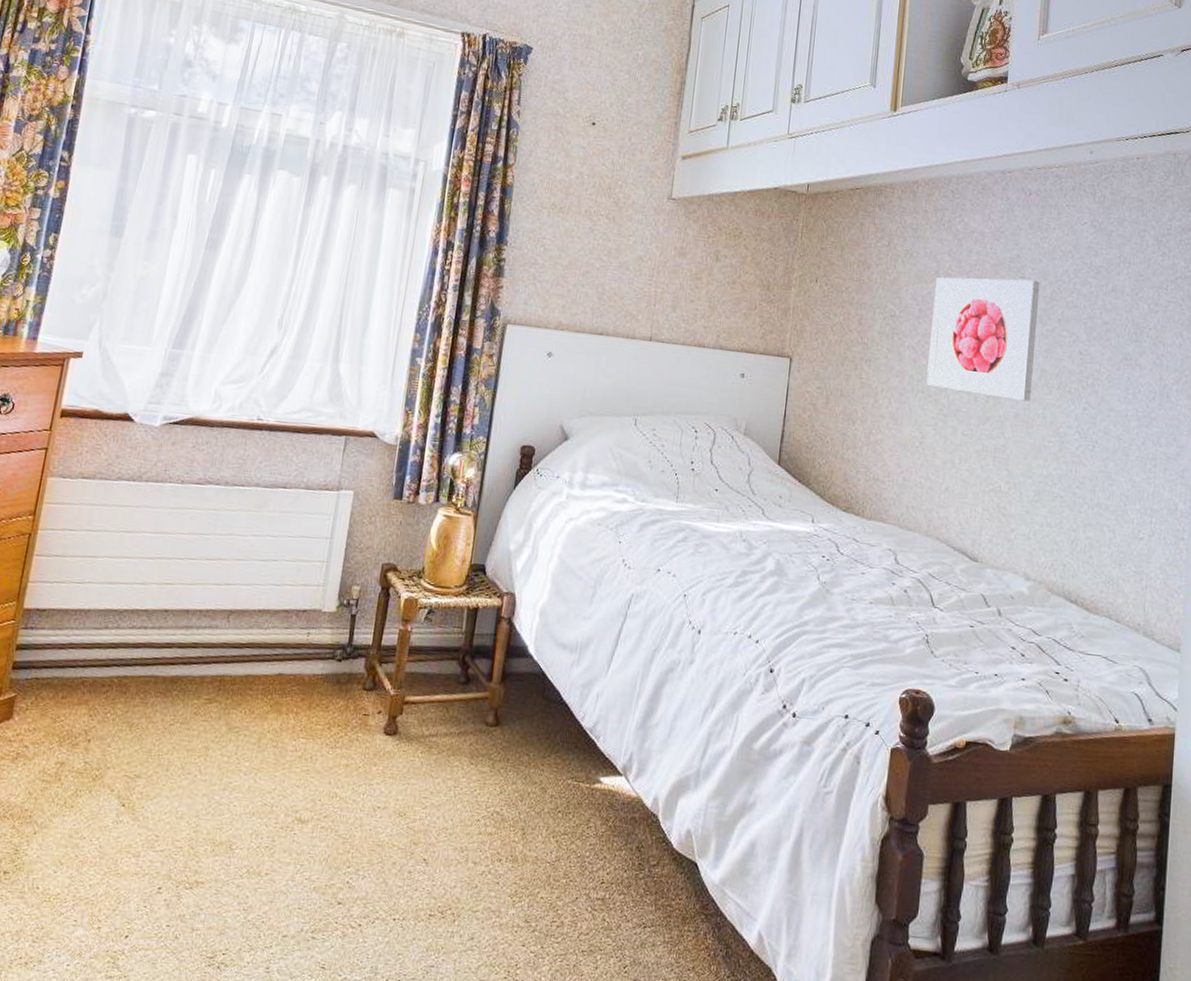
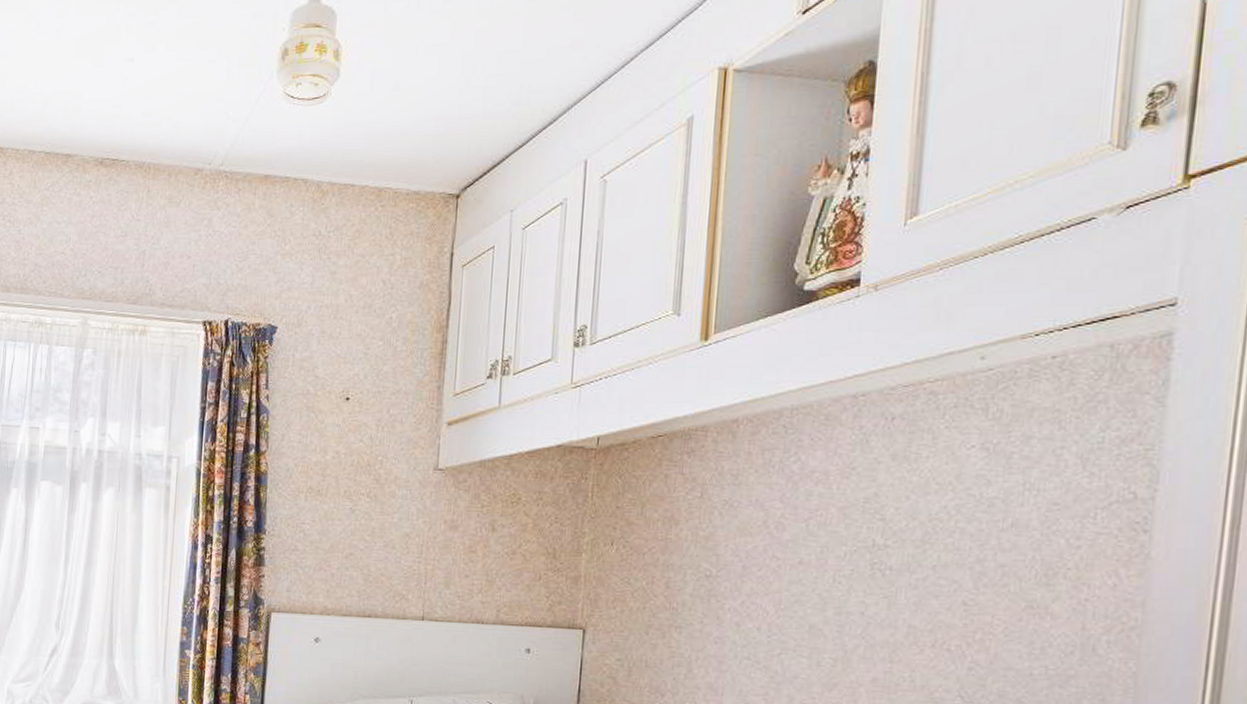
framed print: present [926,277,1040,402] -> none [753,521,907,663]

